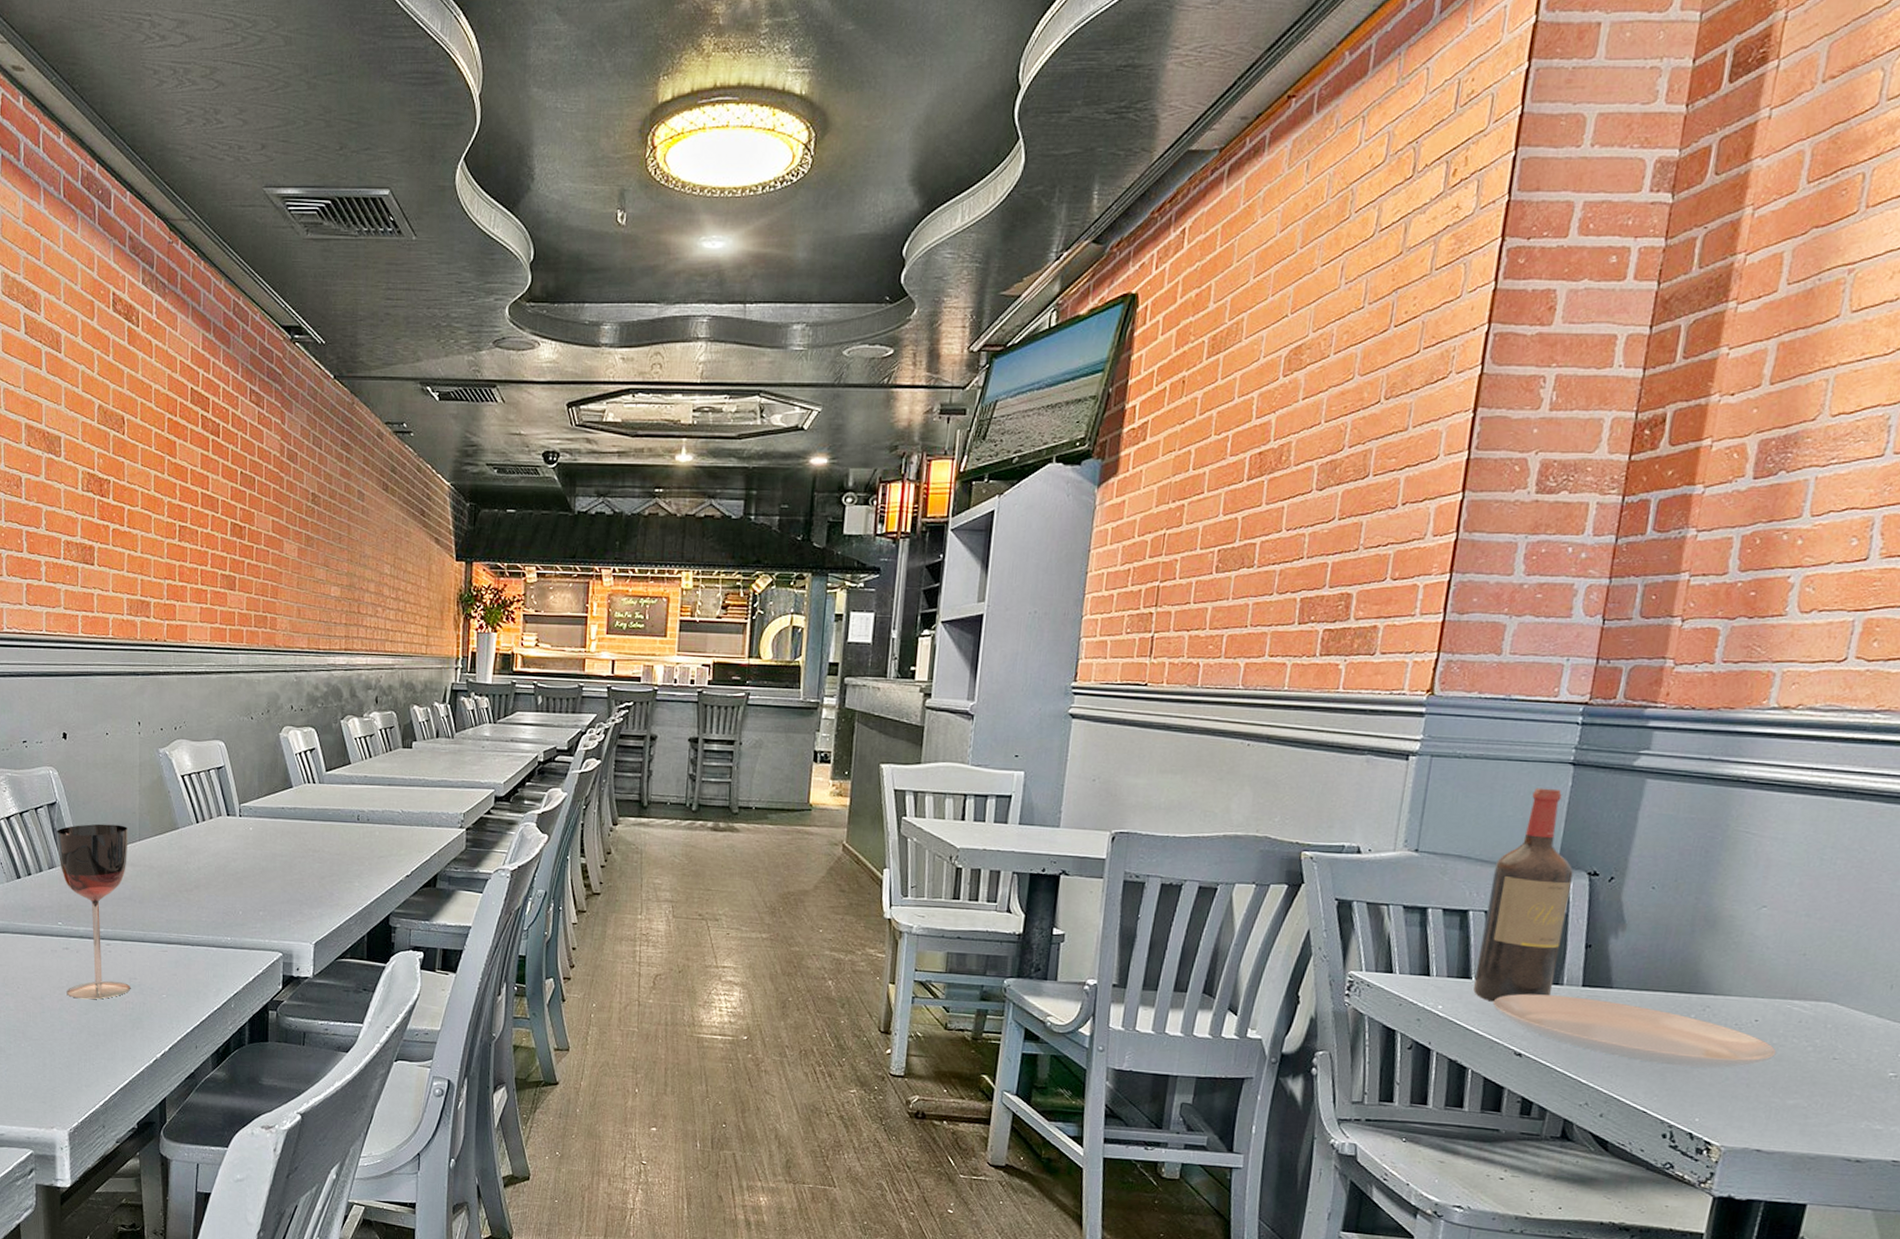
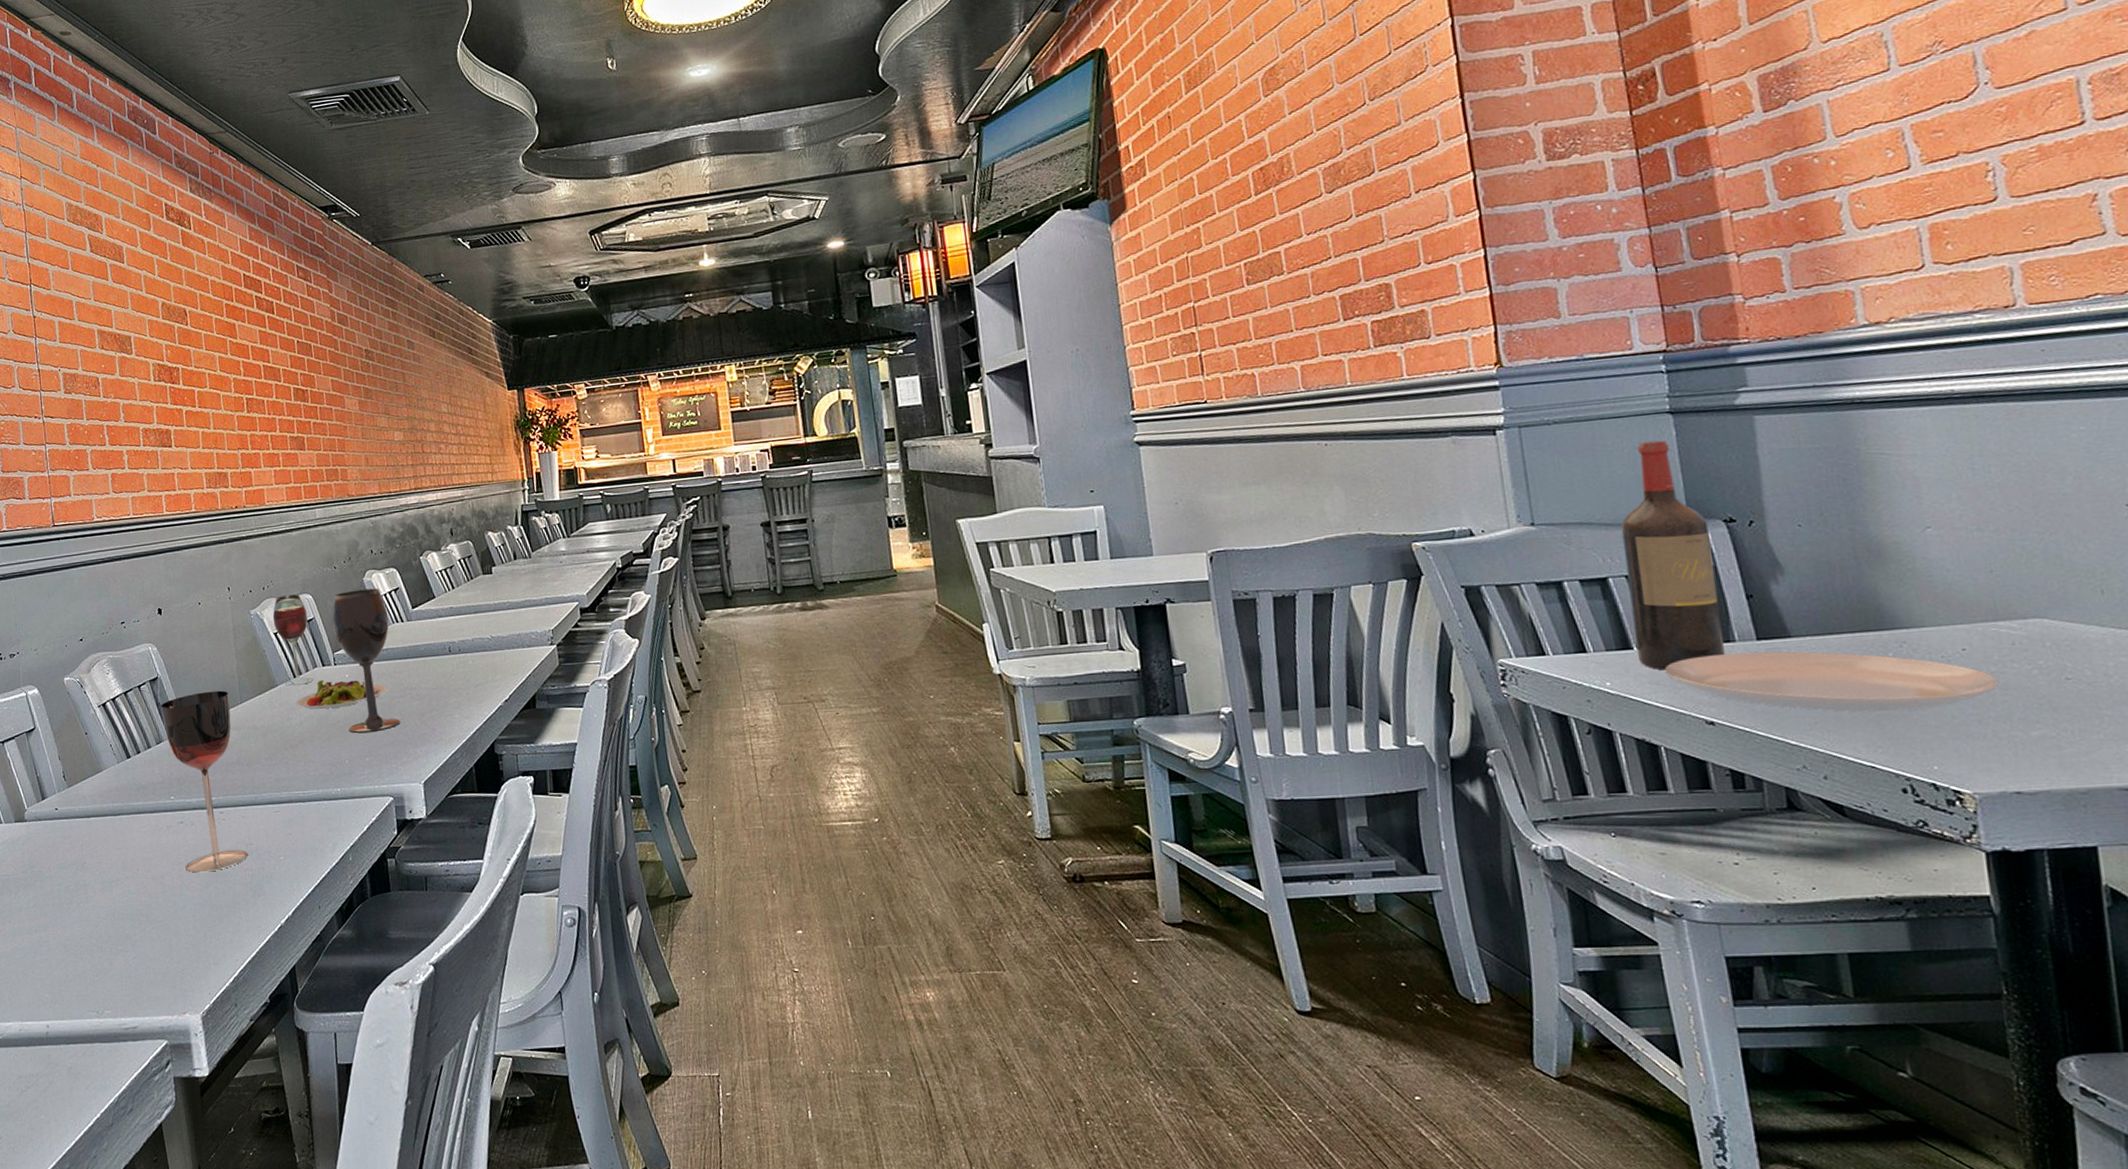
wineglass: none [181,739,218,831] -> present [272,594,313,686]
salad plate: none [196,829,291,859] -> present [296,679,388,709]
wine glass: none [242,744,301,888] -> present [332,588,400,733]

